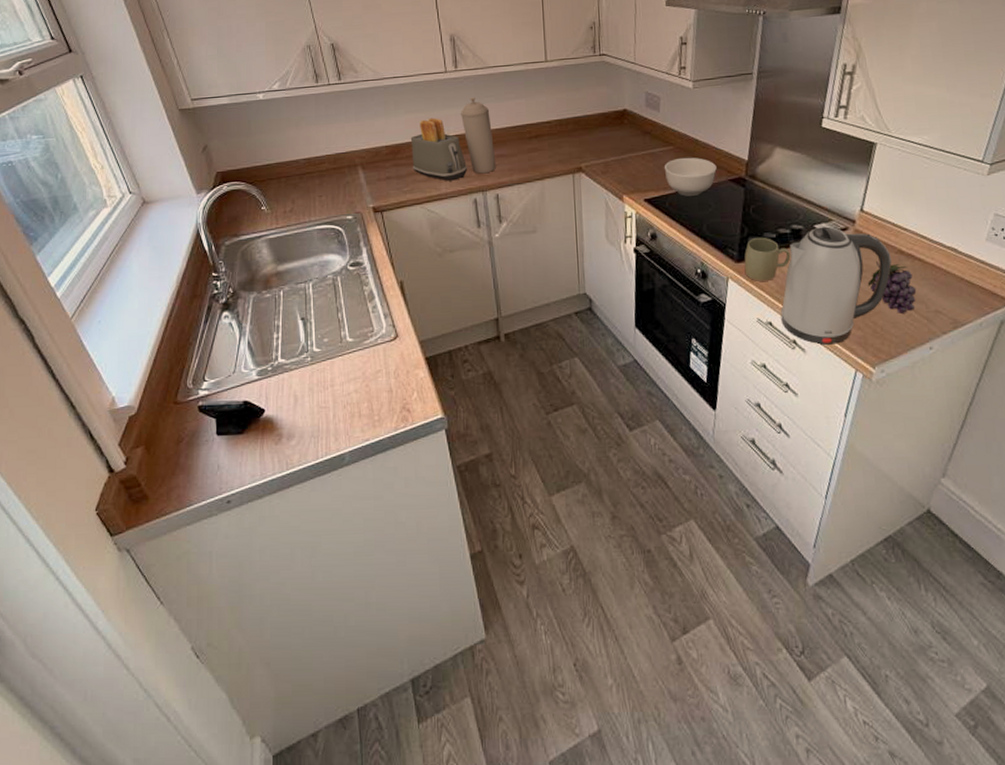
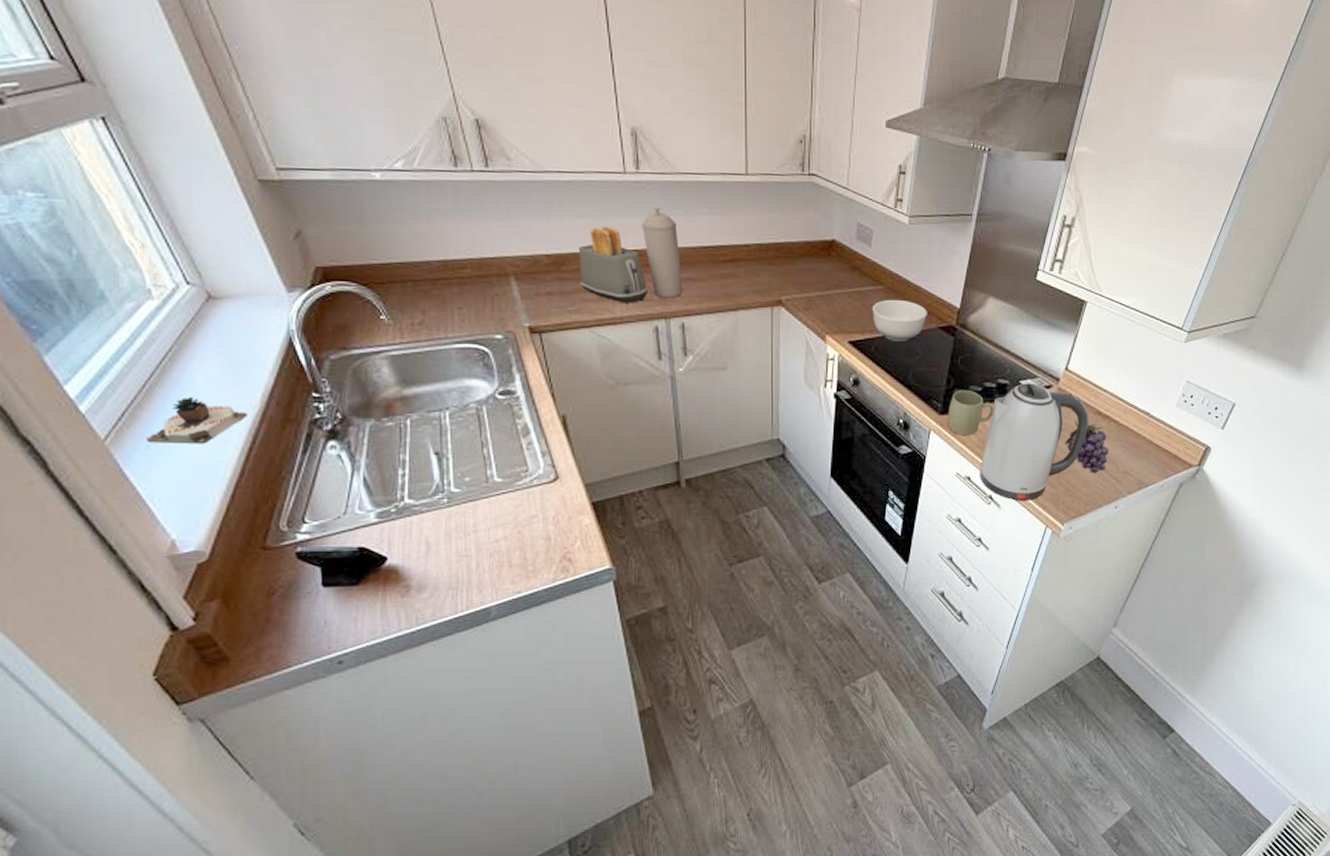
succulent plant: none [99,280,167,319] -> present [146,396,247,444]

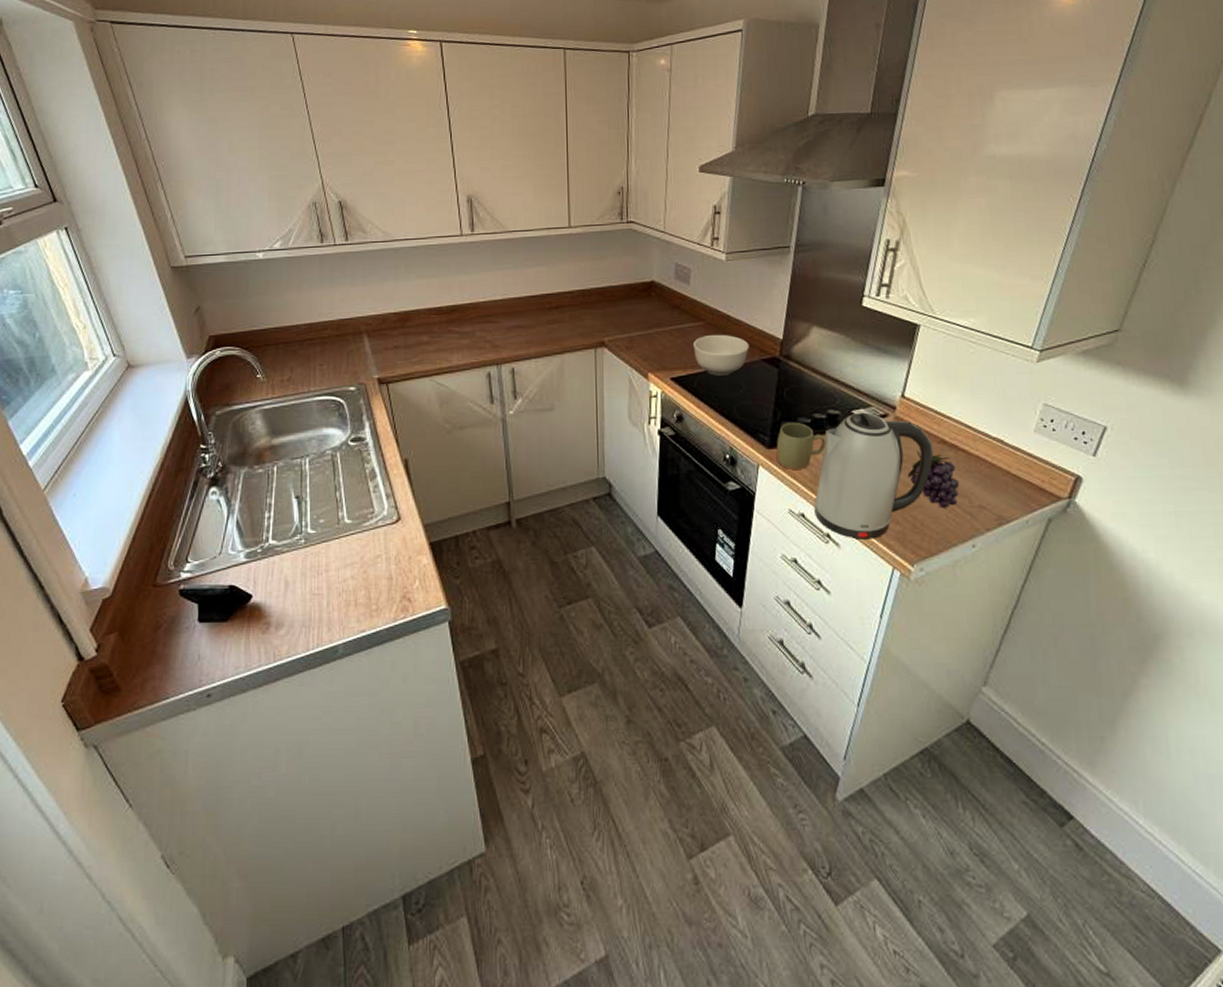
succulent plant: present [146,396,247,444] -> none [74,451,150,493]
toaster: present [578,226,649,303] -> none [421,284,482,353]
canister: present [642,207,683,298] -> none [476,263,513,346]

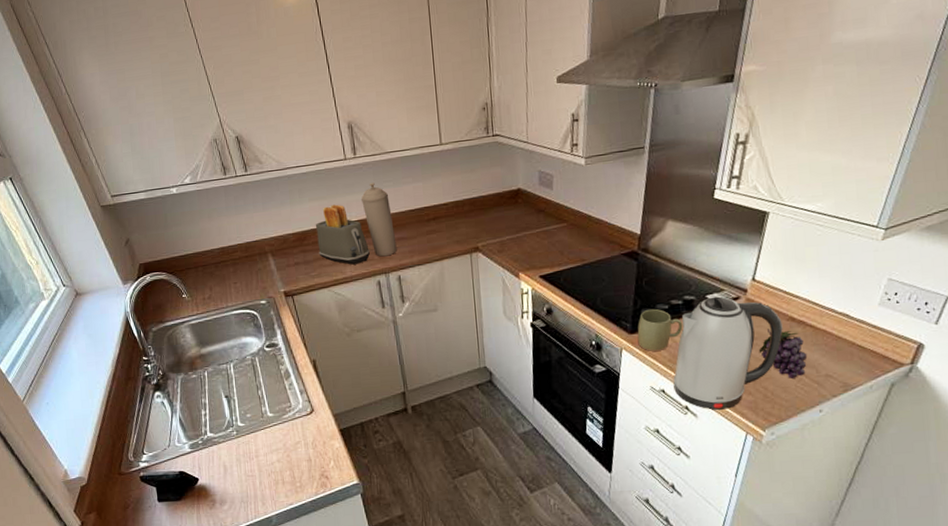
toaster: none [421,284,482,353] -> present [315,204,371,265]
canister: none [476,263,513,346] -> present [361,183,397,257]
bowl: present [692,334,749,376] -> none [558,233,610,272]

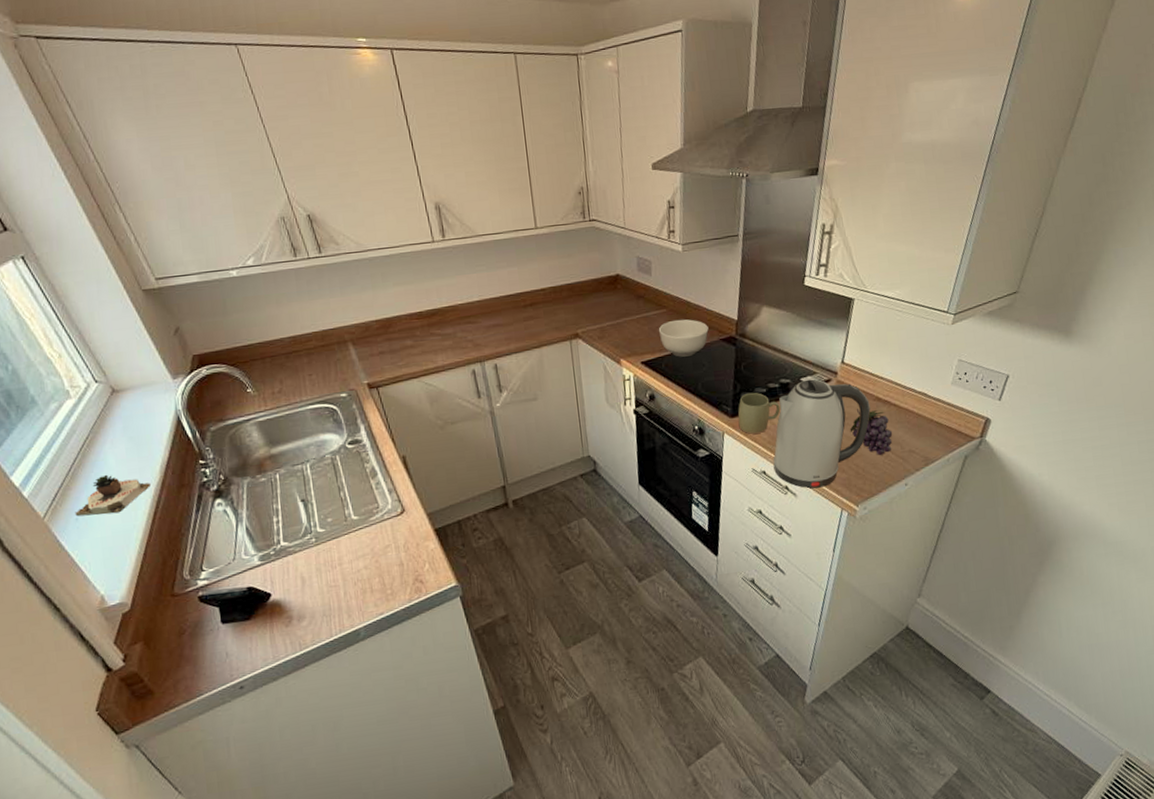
succulent plant: none [46,366,104,401] -> present [75,474,150,517]
toaster: present [315,204,371,265] -> none [401,289,464,354]
canister: present [361,183,397,257] -> none [452,267,493,345]
bowl: none [558,233,610,272] -> present [658,319,709,357]

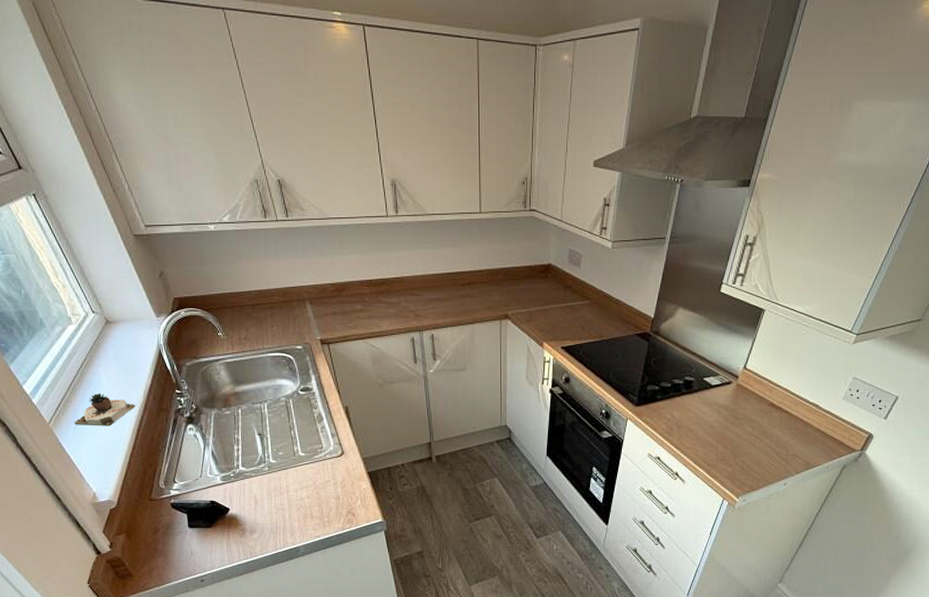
bowl: present [658,319,709,357] -> none [580,311,626,346]
mug: present [737,392,781,435] -> none [642,385,682,424]
kettle: present [773,379,871,489] -> none [668,380,764,477]
fruit: present [849,409,893,455] -> none [741,411,781,455]

